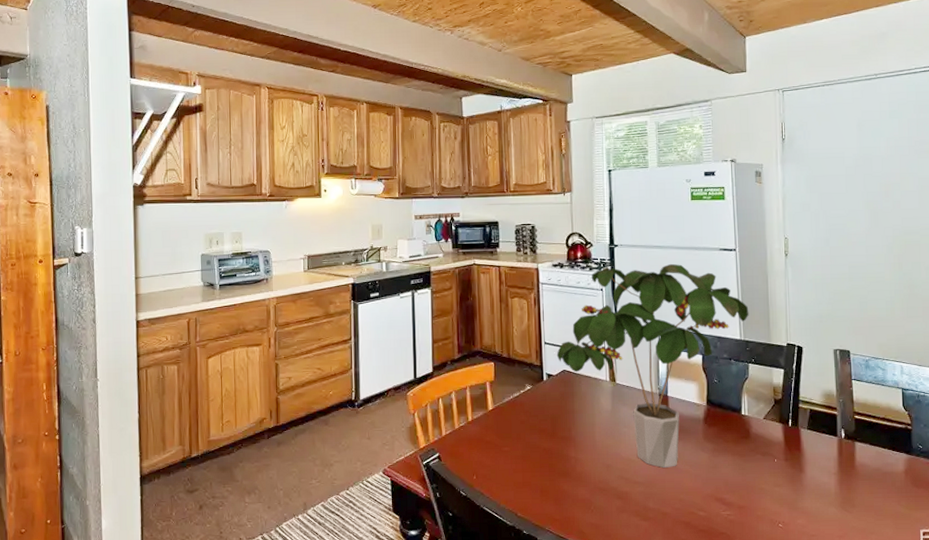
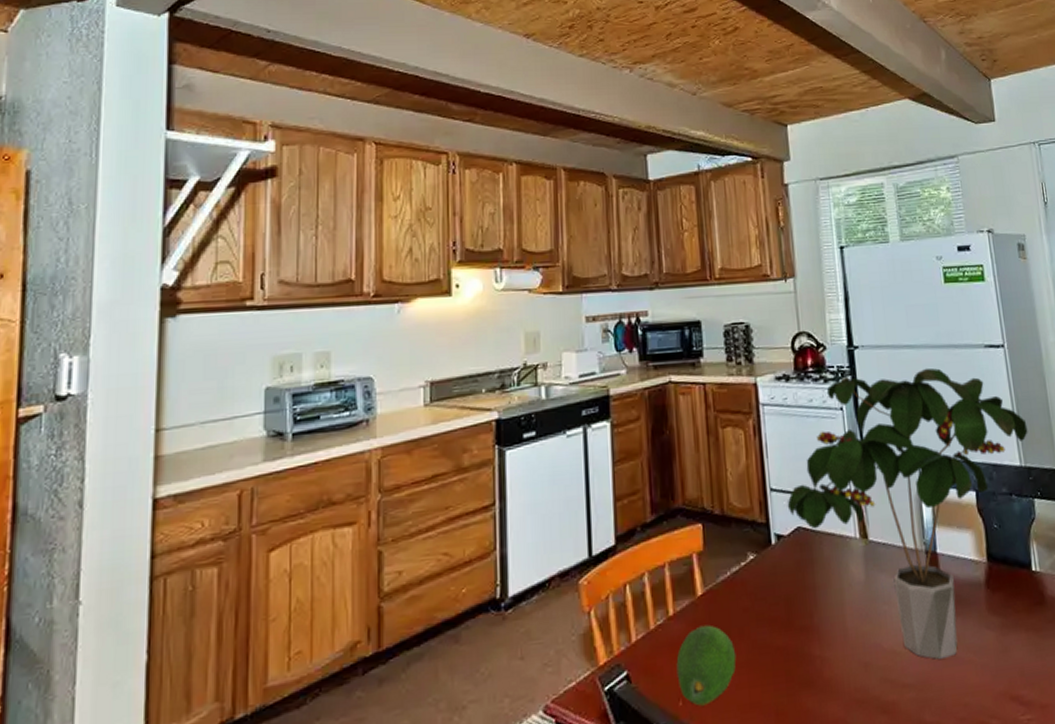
fruit: none [472,429,515,480] -> present [676,624,737,706]

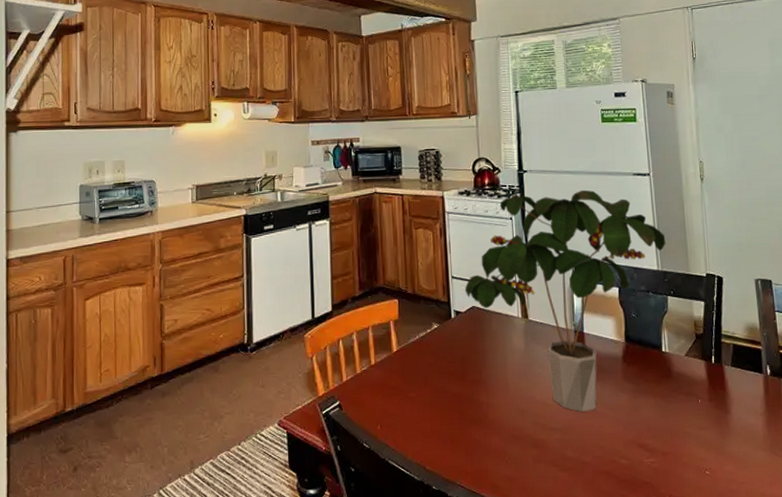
fruit: present [676,624,737,706] -> none [376,373,422,430]

